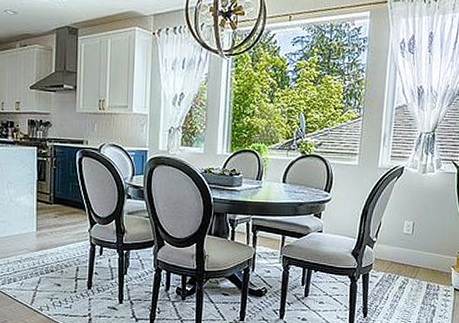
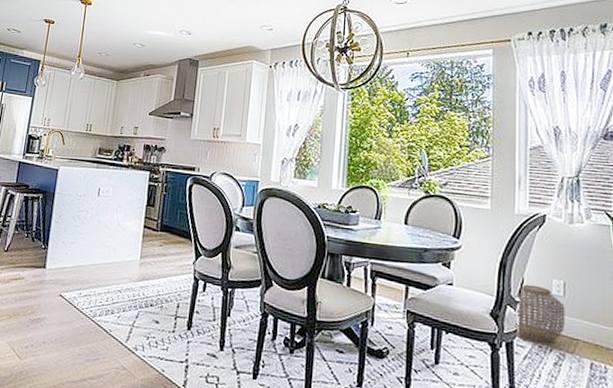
woven basket: none [371,226,412,272] -> present [514,284,566,343]

